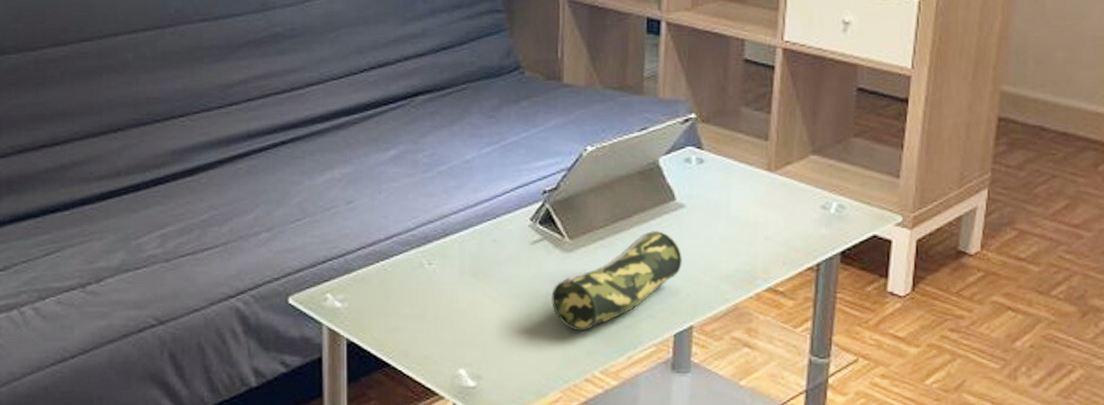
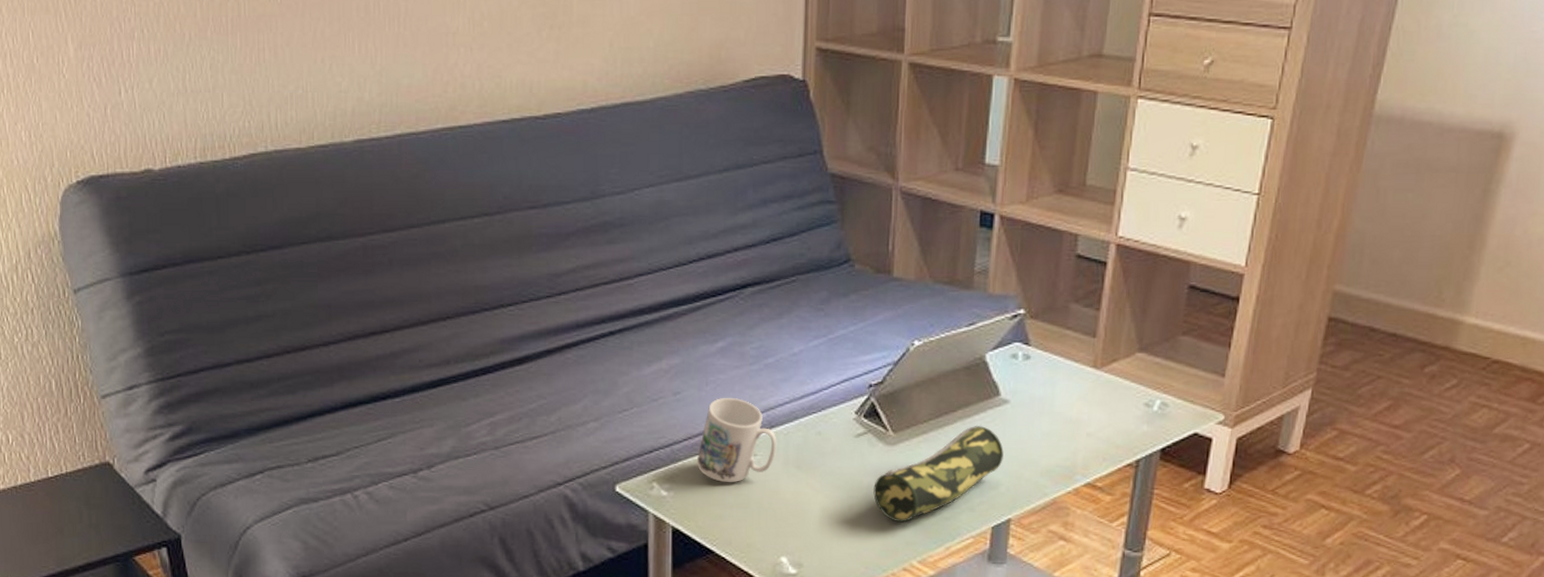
mug: none [370,205,452,293] -> present [696,397,777,483]

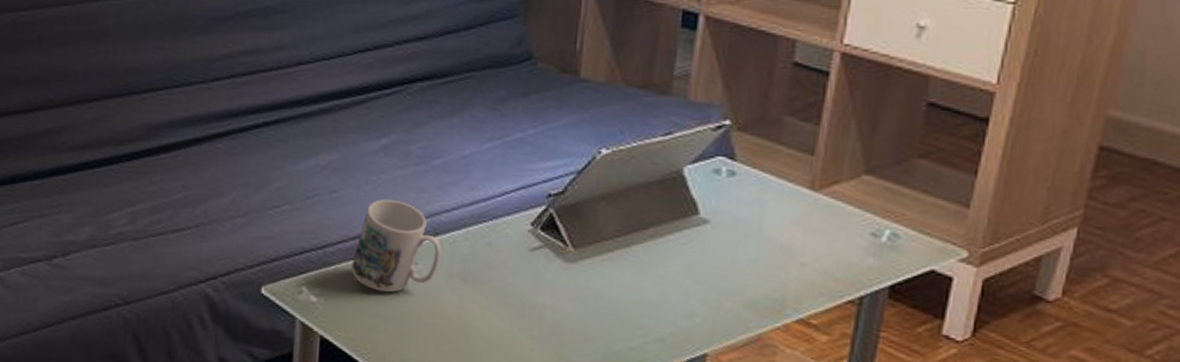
pencil case: present [873,426,1004,523] -> none [548,246,701,350]

